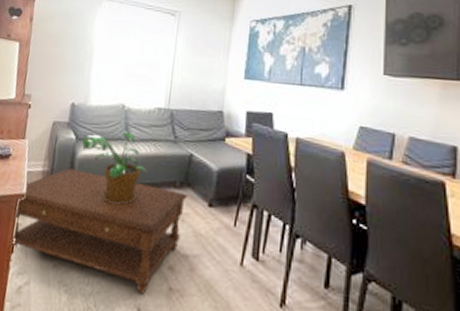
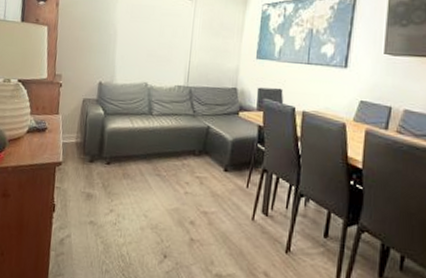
coffee table: present [14,168,188,294] -> none [54,139,206,244]
potted plant: present [82,131,147,205] -> none [110,107,169,170]

